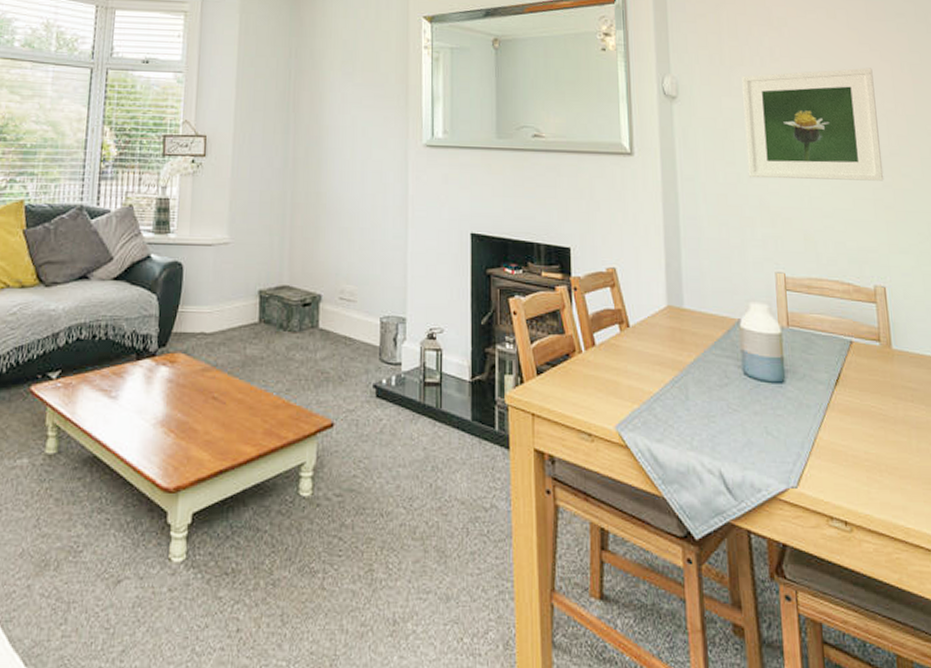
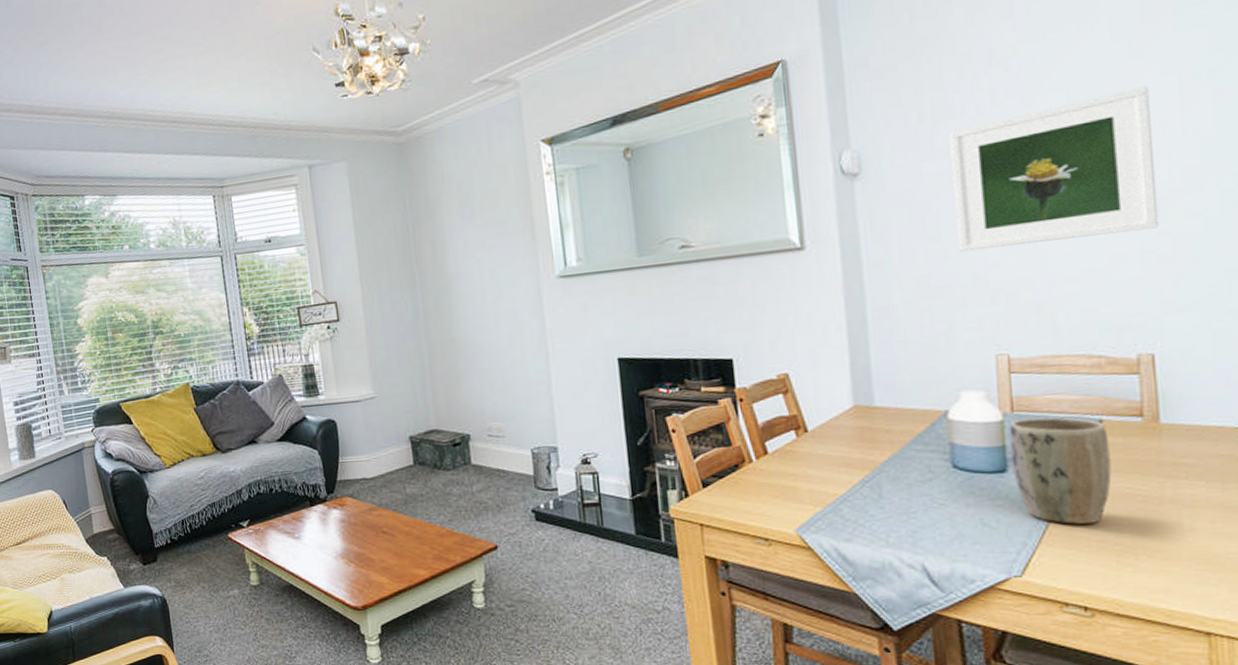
plant pot: none [786,334,861,438] -> present [1009,417,1112,525]

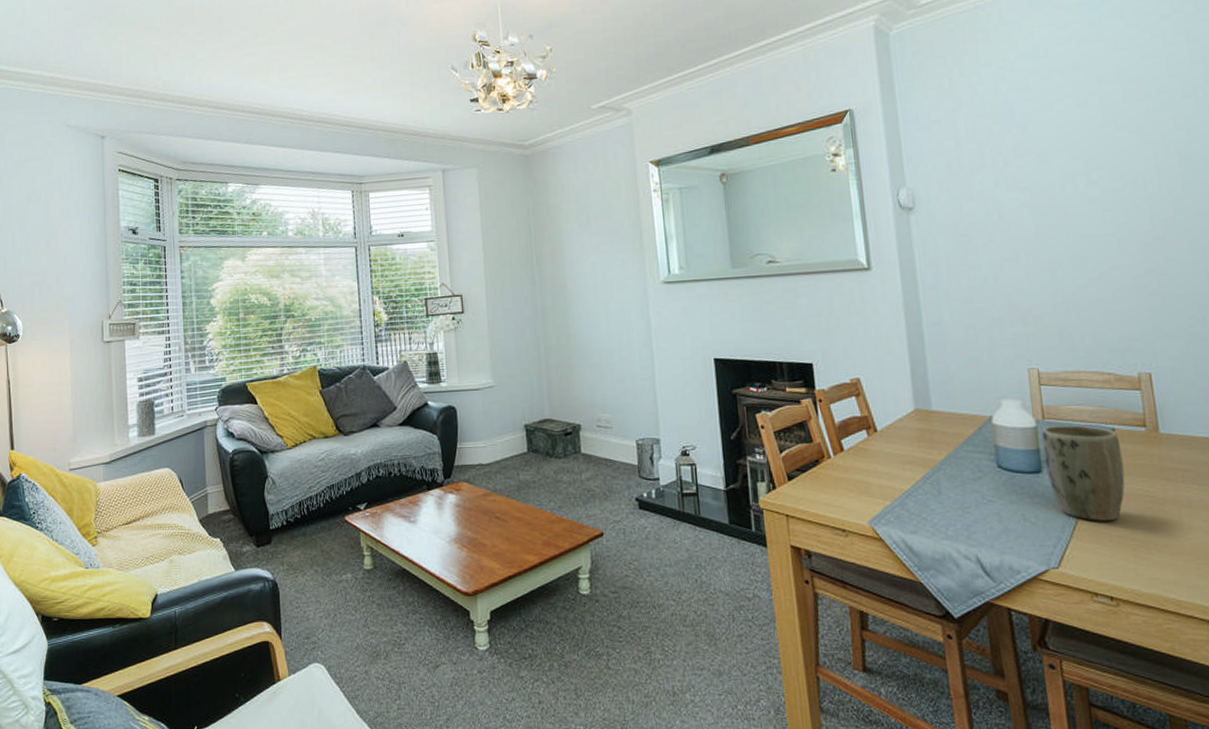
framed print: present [949,86,1160,253] -> none [983,152,1148,280]

